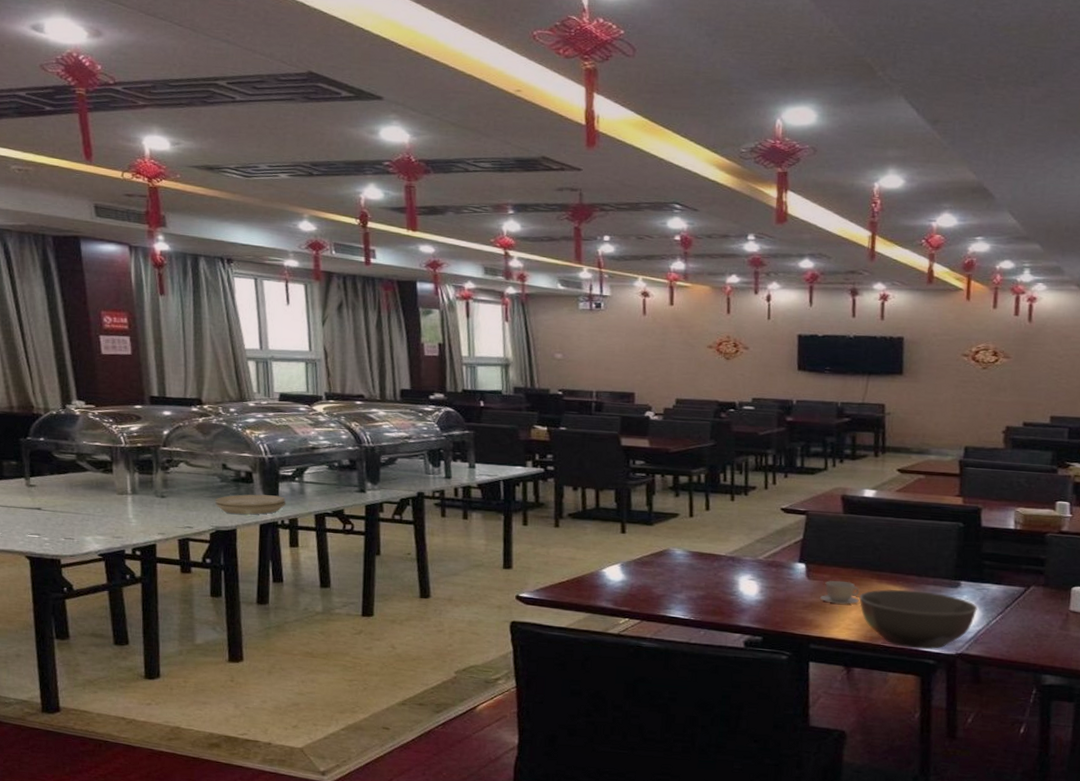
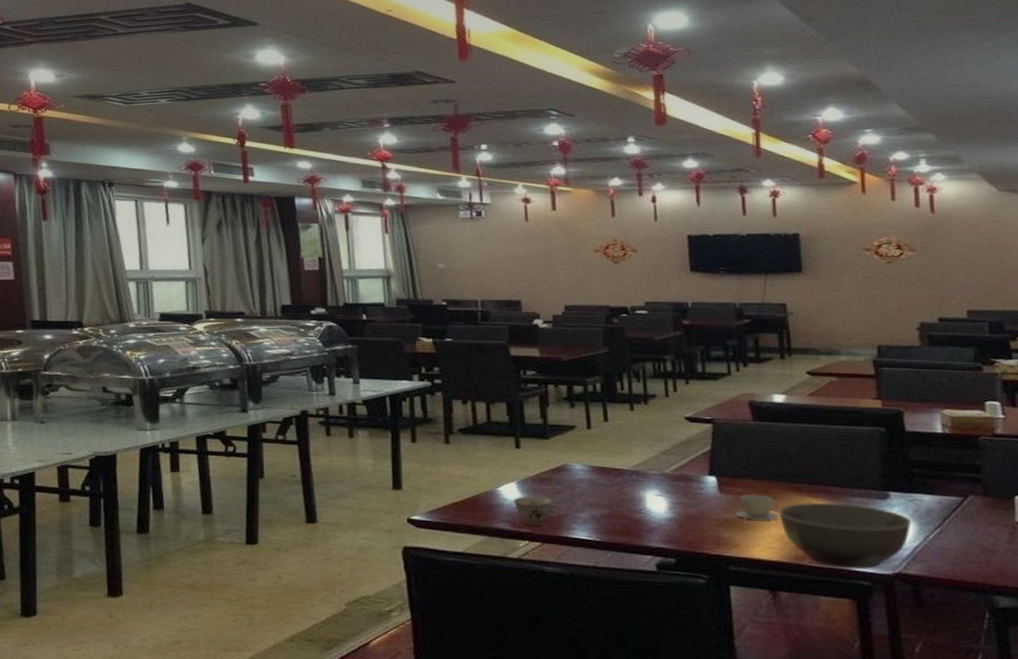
plate: present [215,494,286,515] -> none [95,417,167,439]
teacup: none [616,578,660,605] -> present [513,496,561,526]

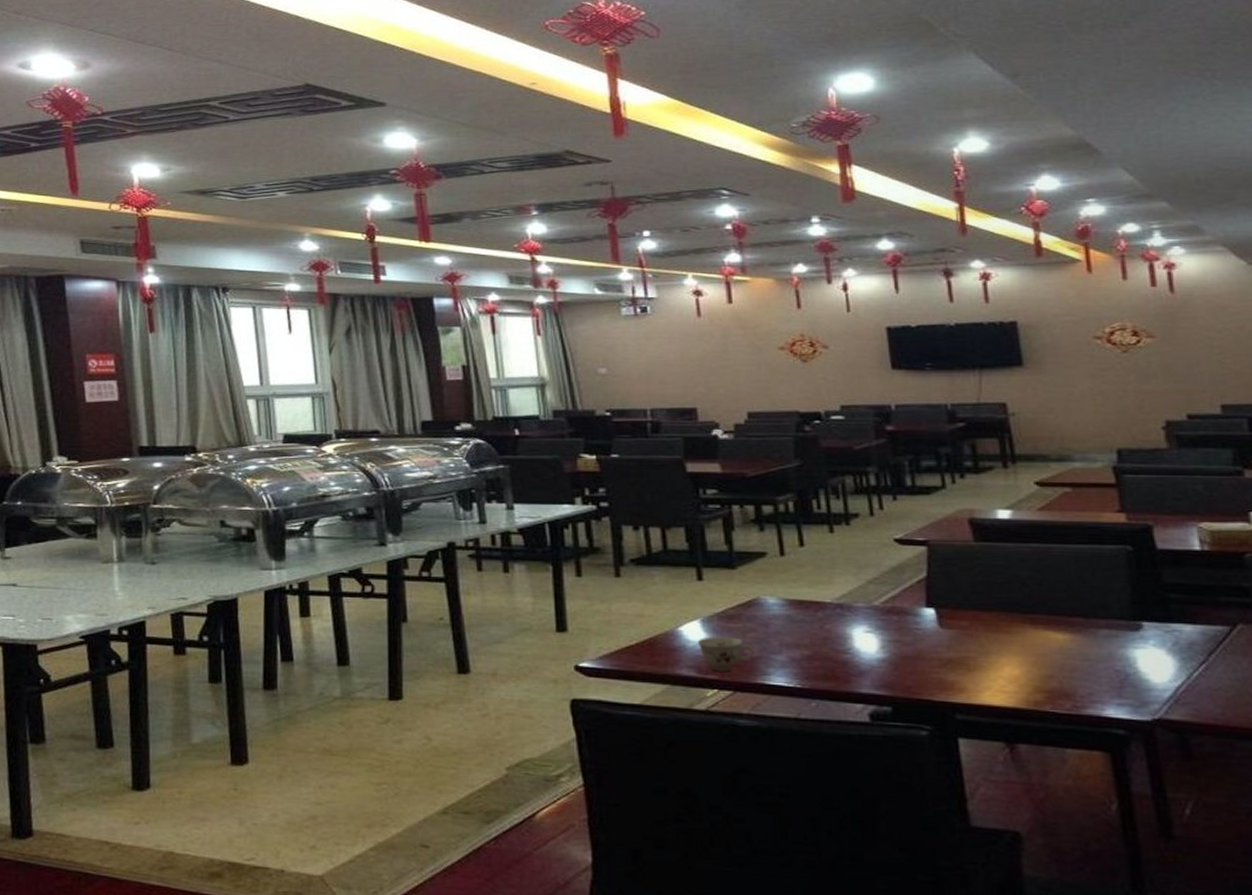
teacup: present [735,494,779,520] -> none [959,628,1011,659]
bowl: present [779,503,912,569] -> none [1011,636,1171,715]

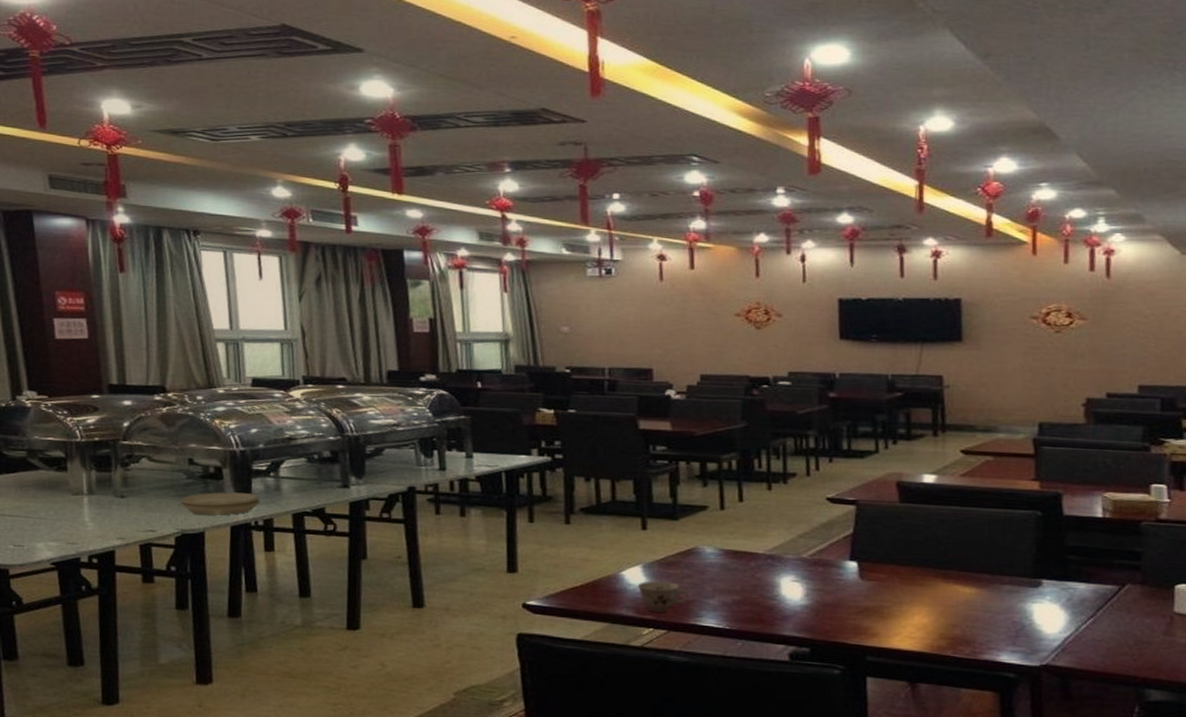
plate: none [212,555,295,581] -> present [180,492,260,516]

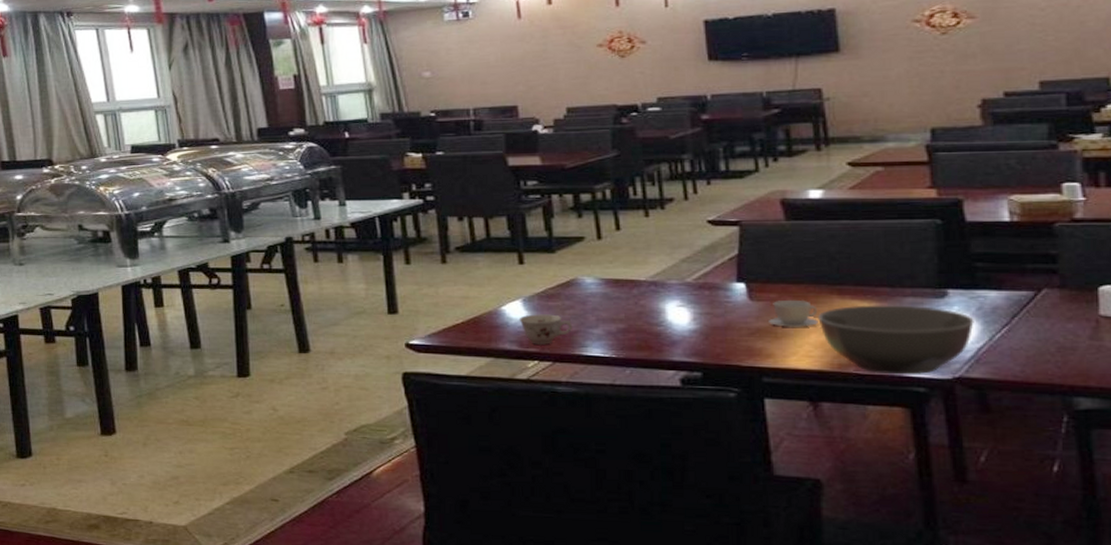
plate: present [180,492,260,516] -> none [74,254,147,277]
teacup: none [875,580,923,609] -> present [767,299,818,327]
bowl: none [922,590,1064,660] -> present [818,305,974,375]

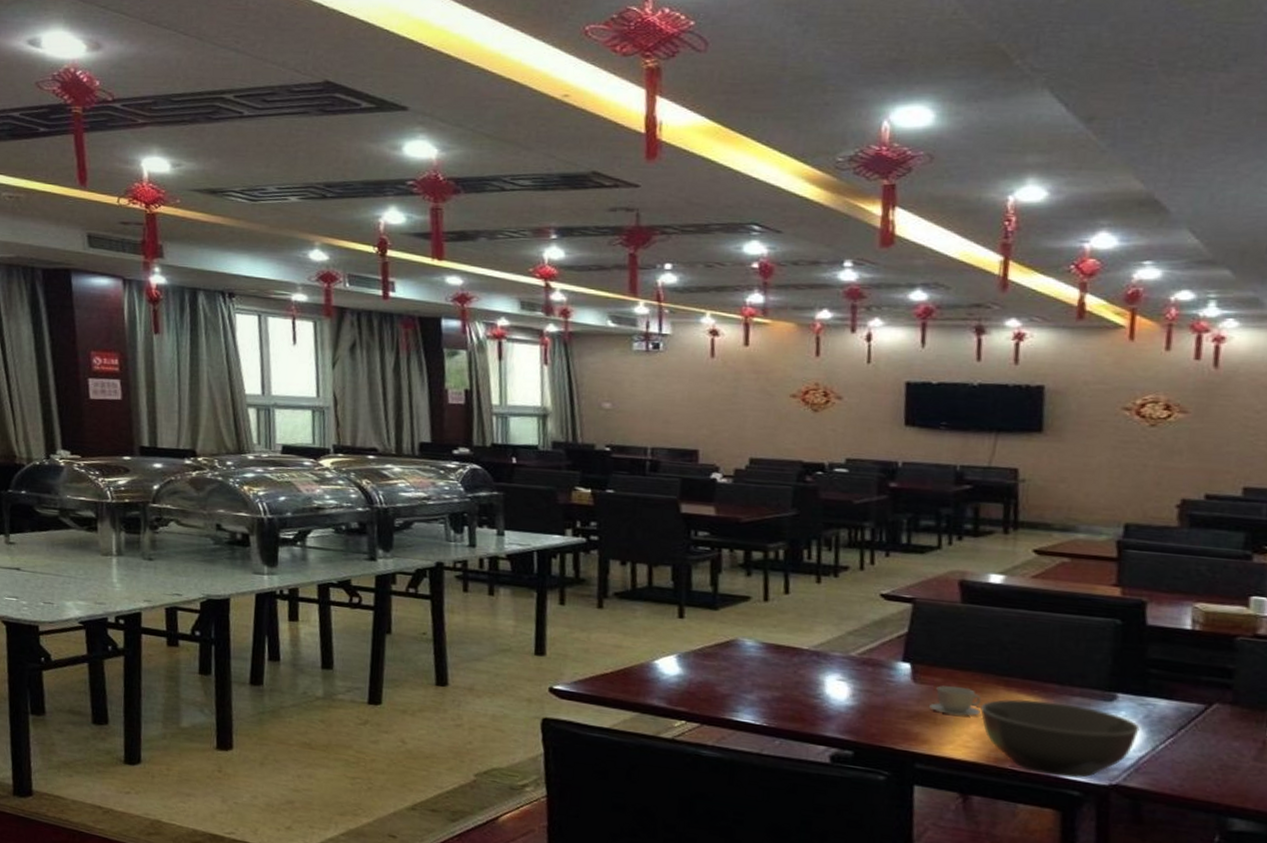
teacup: present [519,314,572,345] -> none [671,672,726,705]

